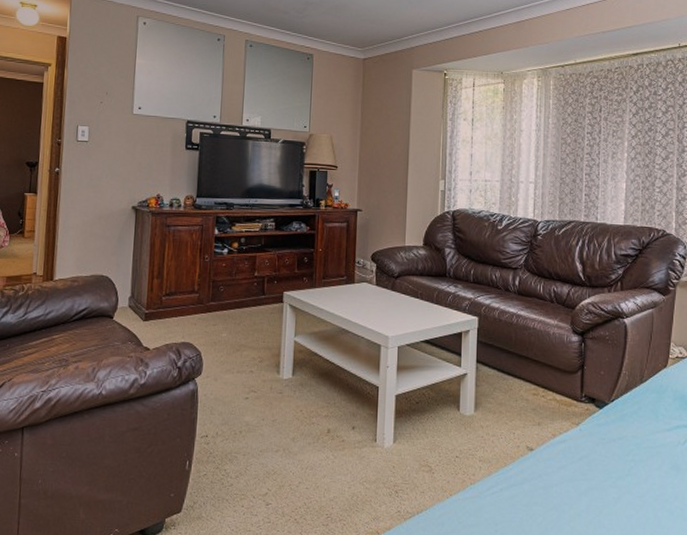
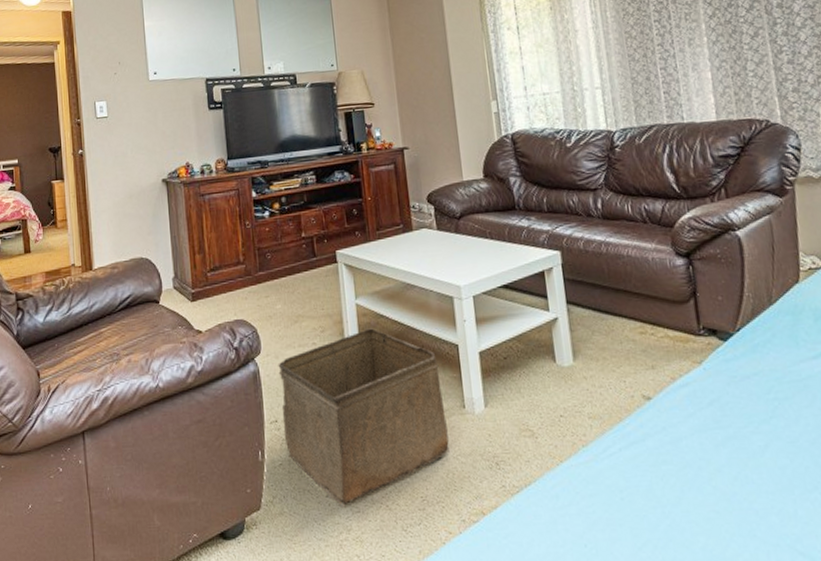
storage bin: none [212,364,359,516] -> present [278,328,450,506]

